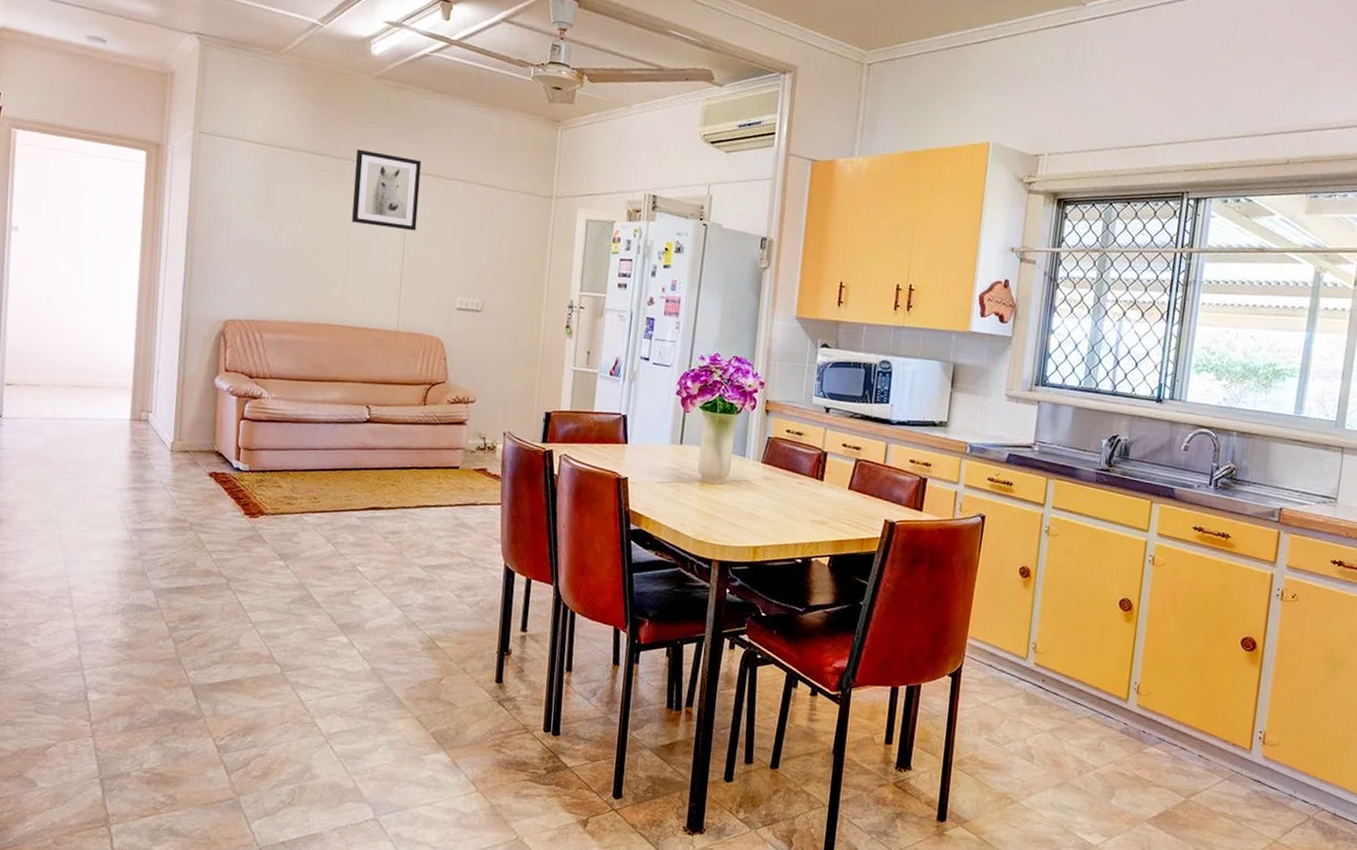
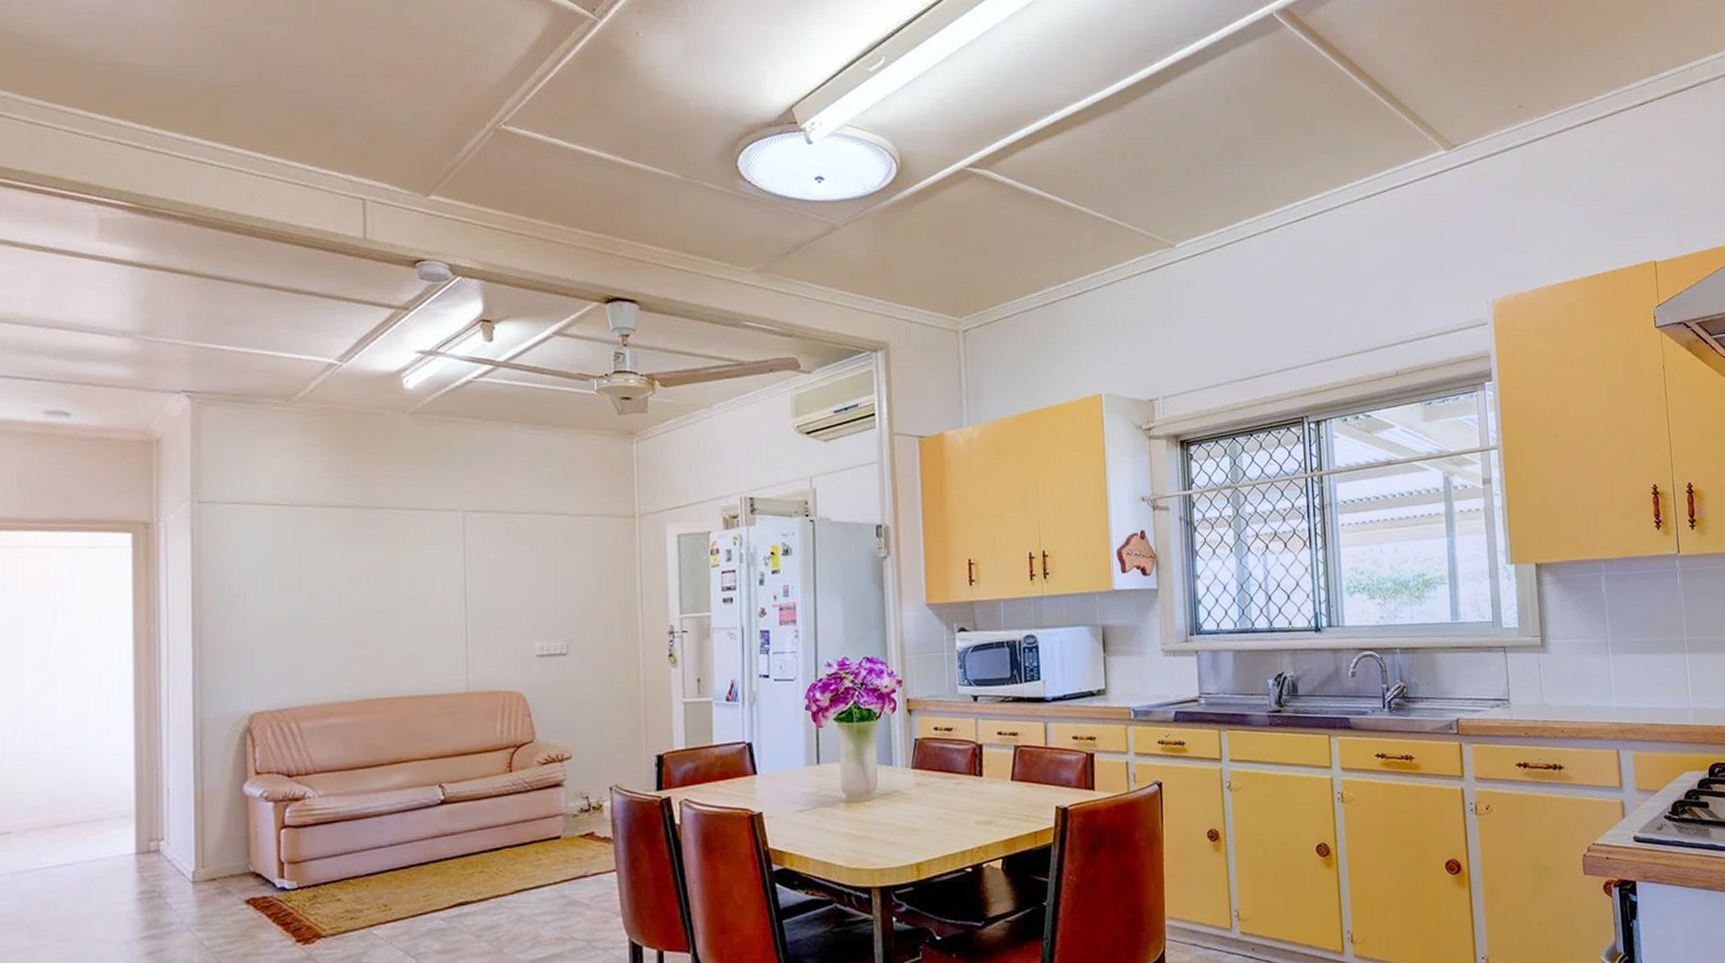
wall art: present [352,149,422,231] -> none [396,494,479,578]

